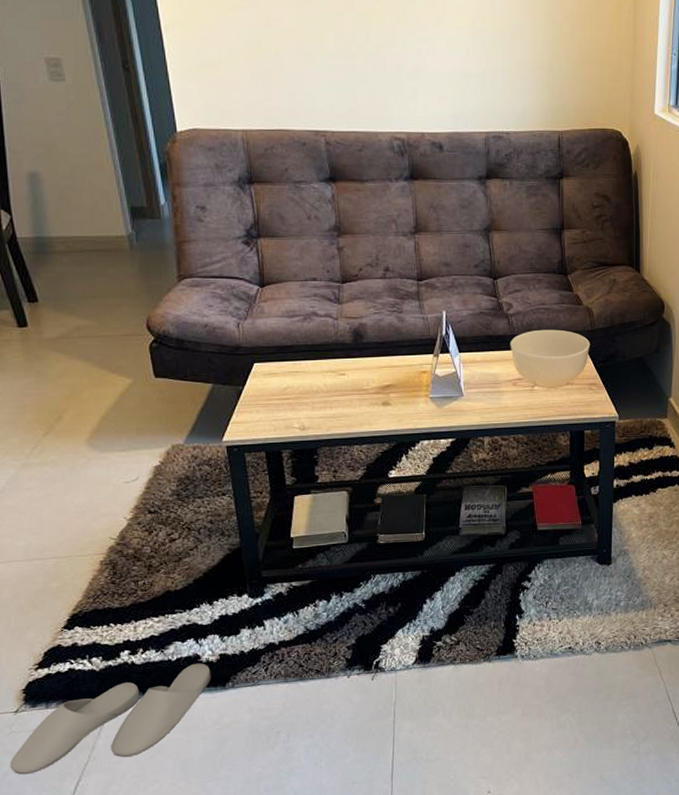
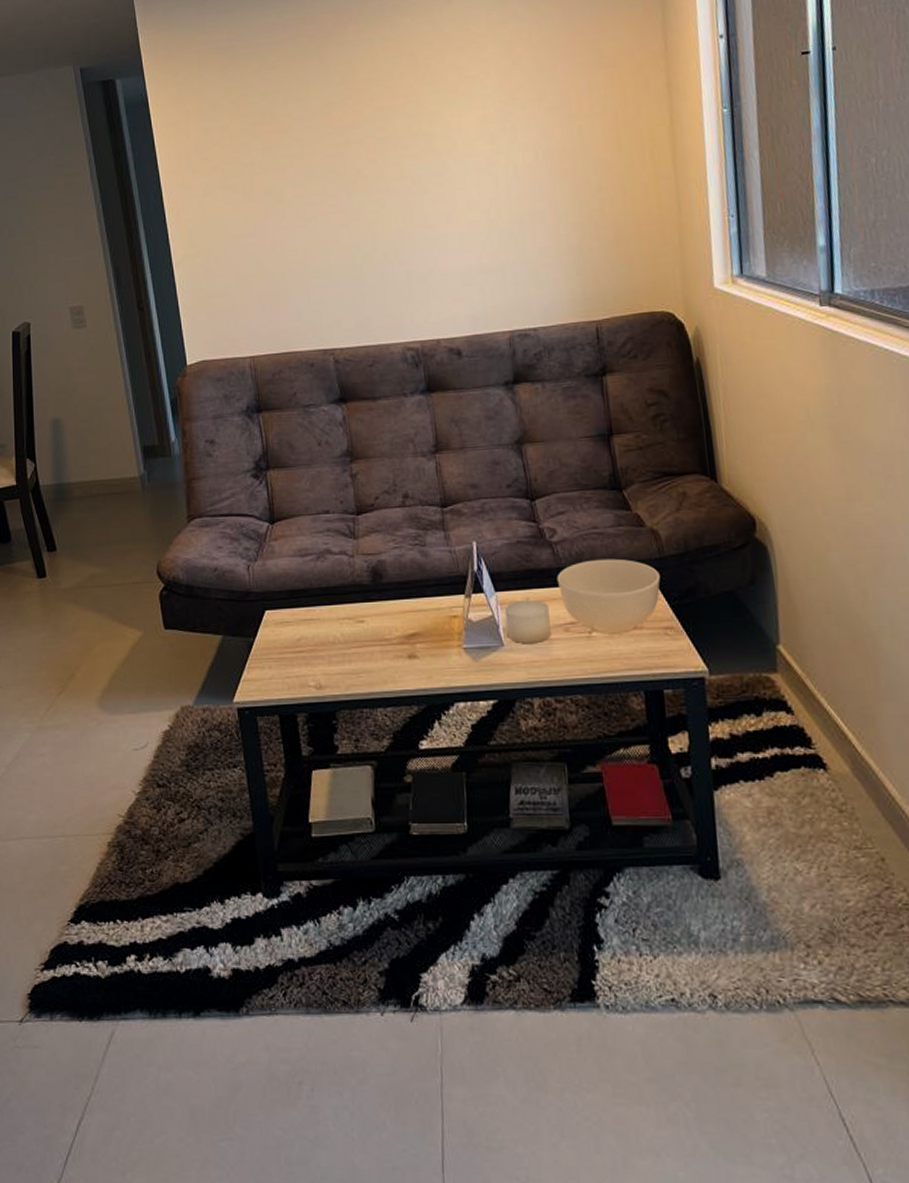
slippers: present [10,663,211,775] -> none [13,978,223,1103]
candle: none [466,359,502,395] -> present [504,599,551,644]

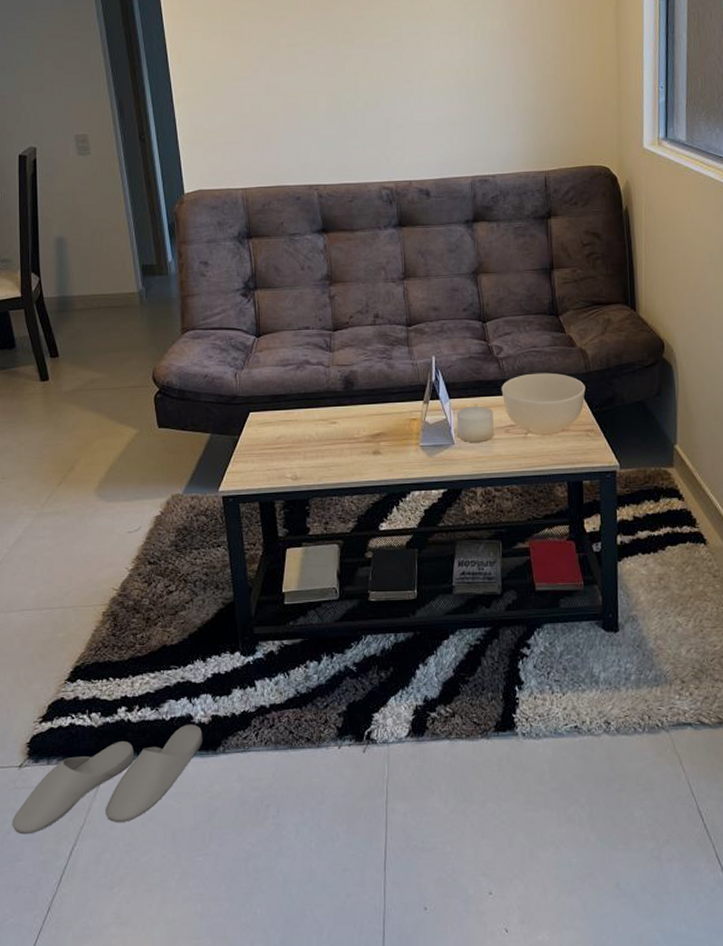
slippers: none [13,978,223,1103] -> present [12,724,203,835]

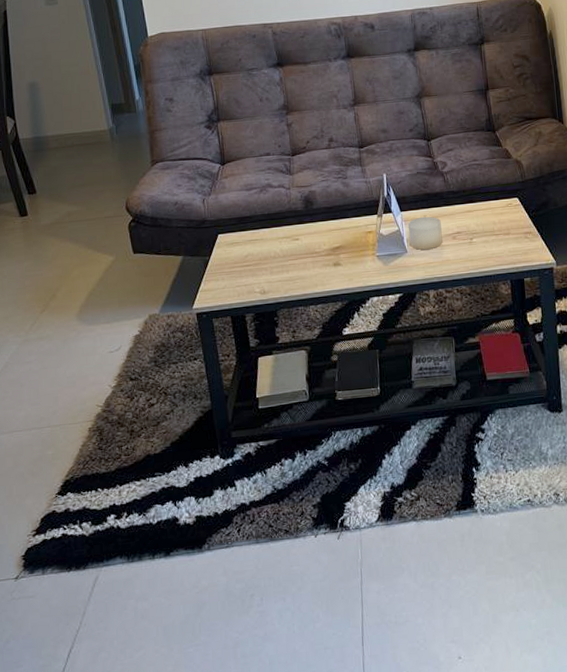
slippers: present [12,724,203,835] -> none [11,525,189,642]
bowl: present [501,373,586,435] -> none [447,183,523,240]

